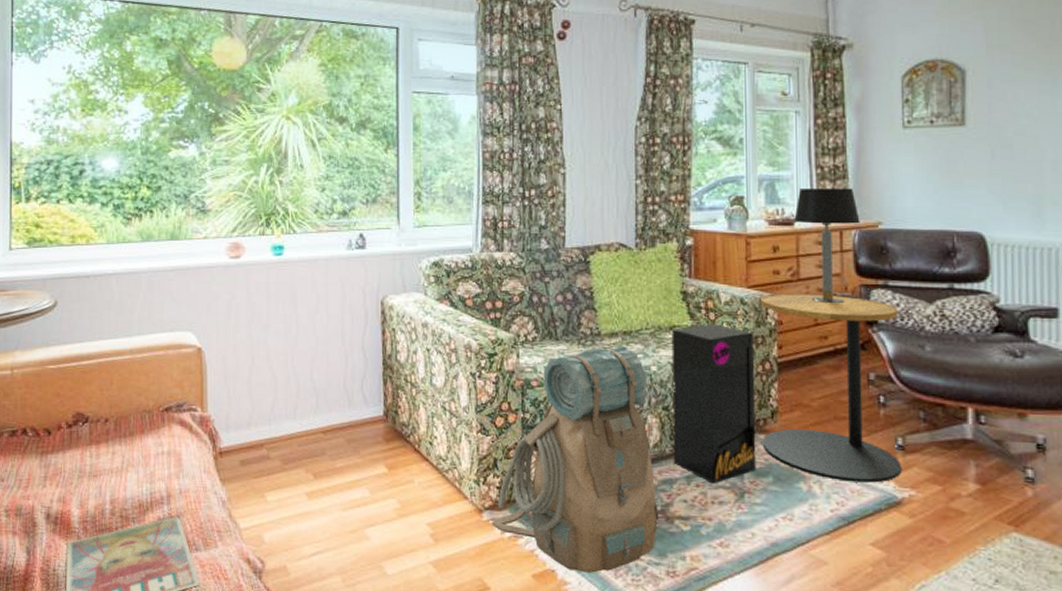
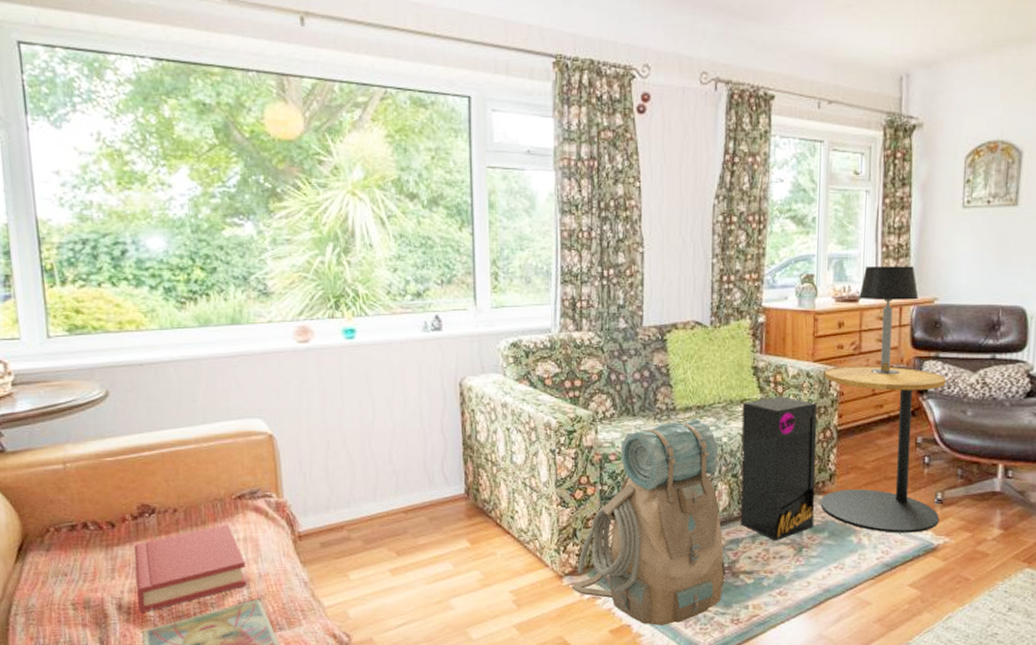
hardback book: none [64,436,168,525] -> present [133,524,247,614]

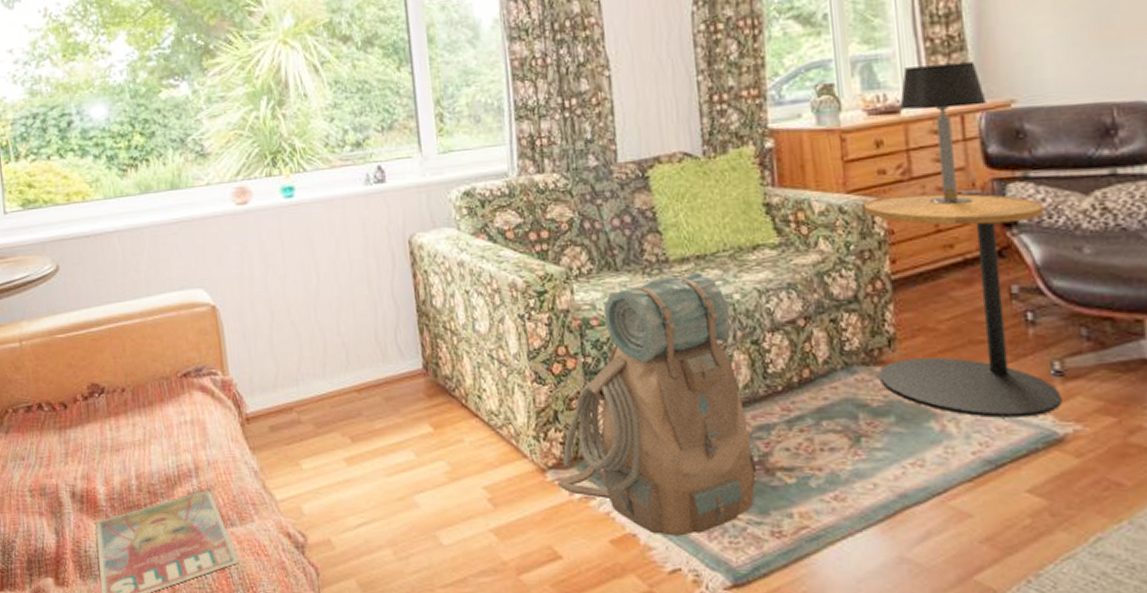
hardback book: present [133,524,247,614] -> none [85,404,196,503]
speaker: present [740,396,818,541] -> none [755,239,874,428]

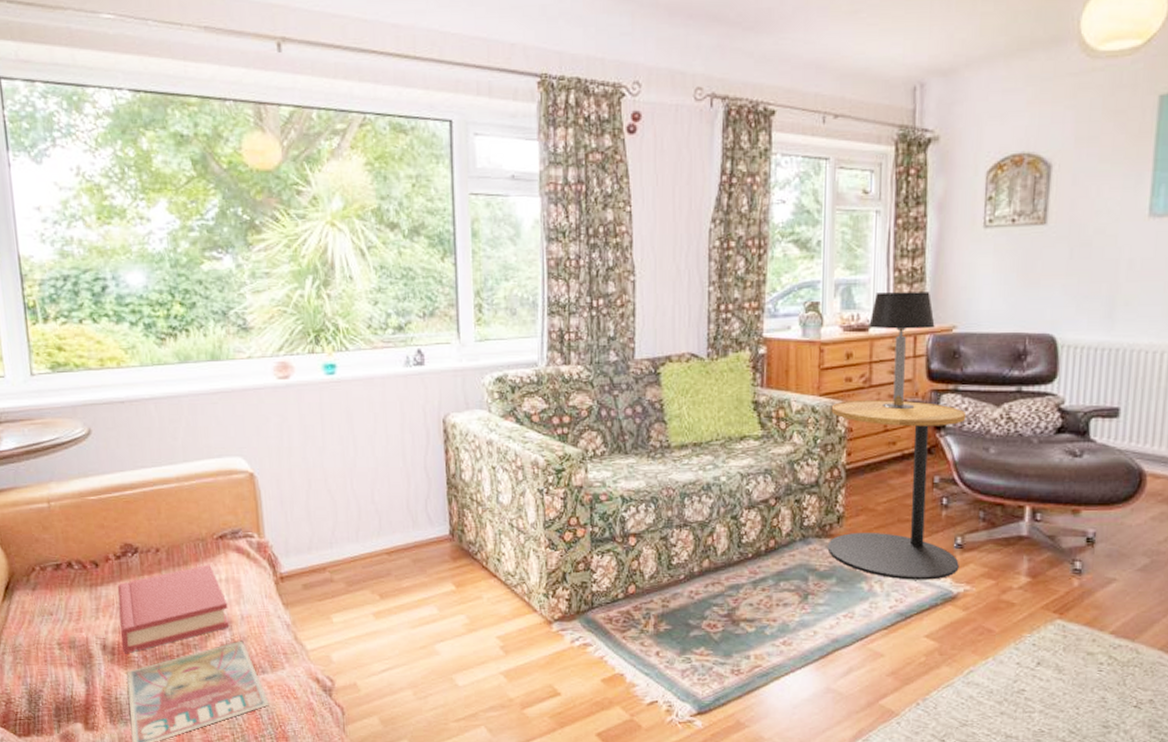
hardback book: none [85,404,196,503] -> present [117,564,230,654]
backpack: present [558,271,757,536] -> none [562,456,726,675]

